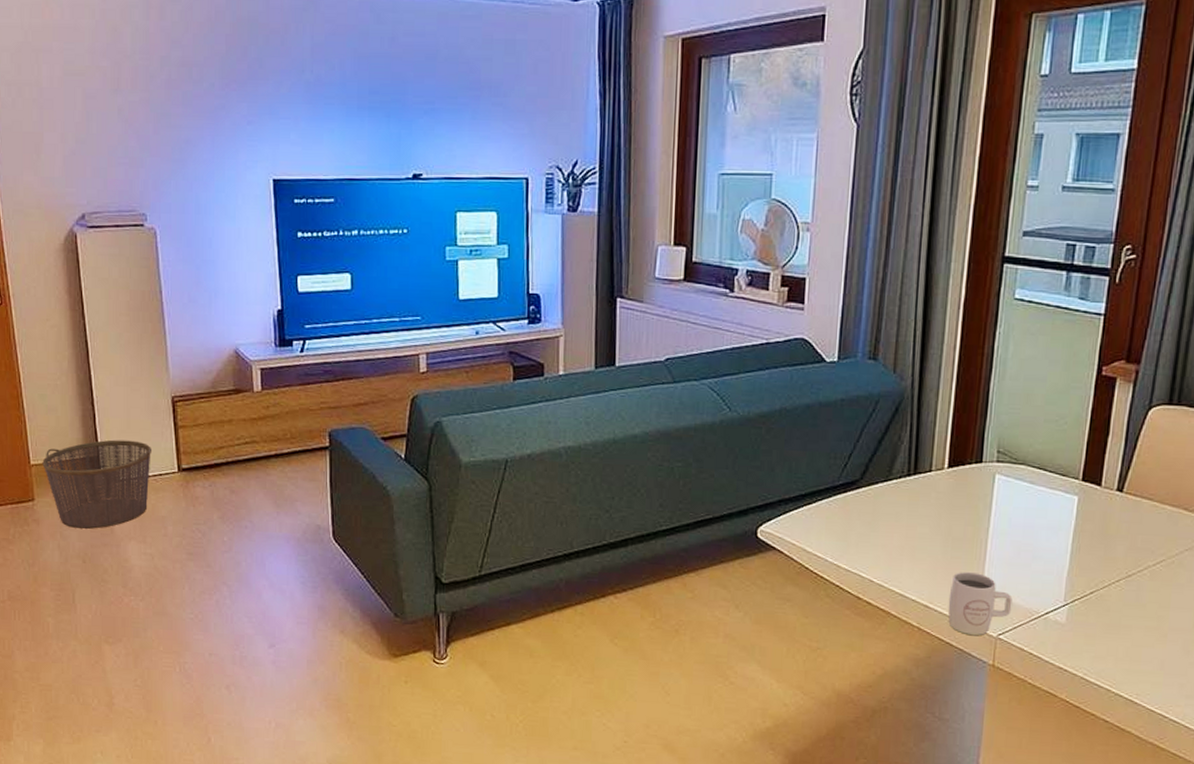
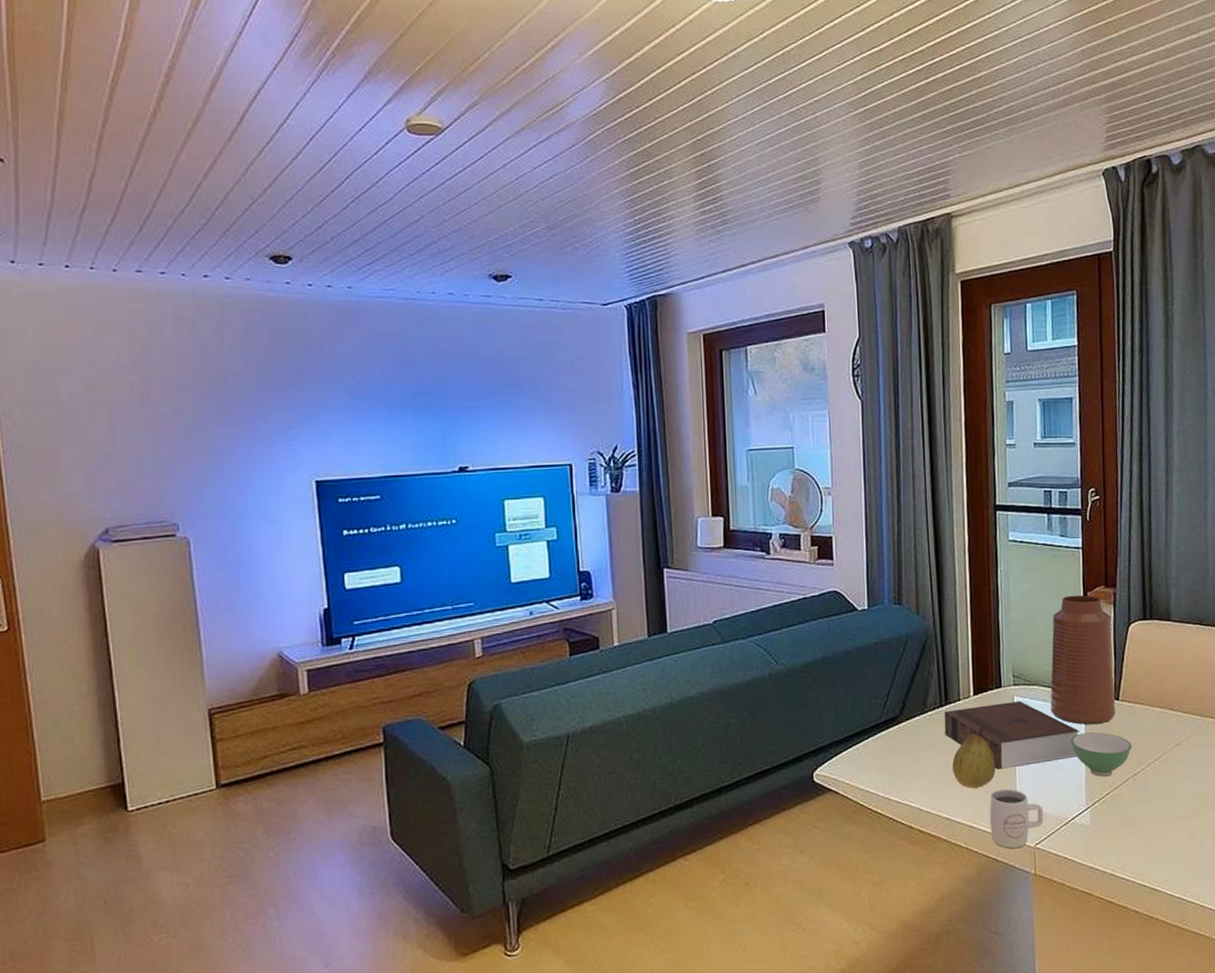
basket: present [42,439,151,529] -> none [55,760,185,866]
book: none [909,479,1069,551] -> present [944,700,1080,769]
fruit: none [913,501,964,567] -> present [952,725,996,788]
vase: none [1037,368,1129,516] -> present [1050,595,1116,725]
bowl: none [1056,523,1131,574] -> present [1071,732,1133,777]

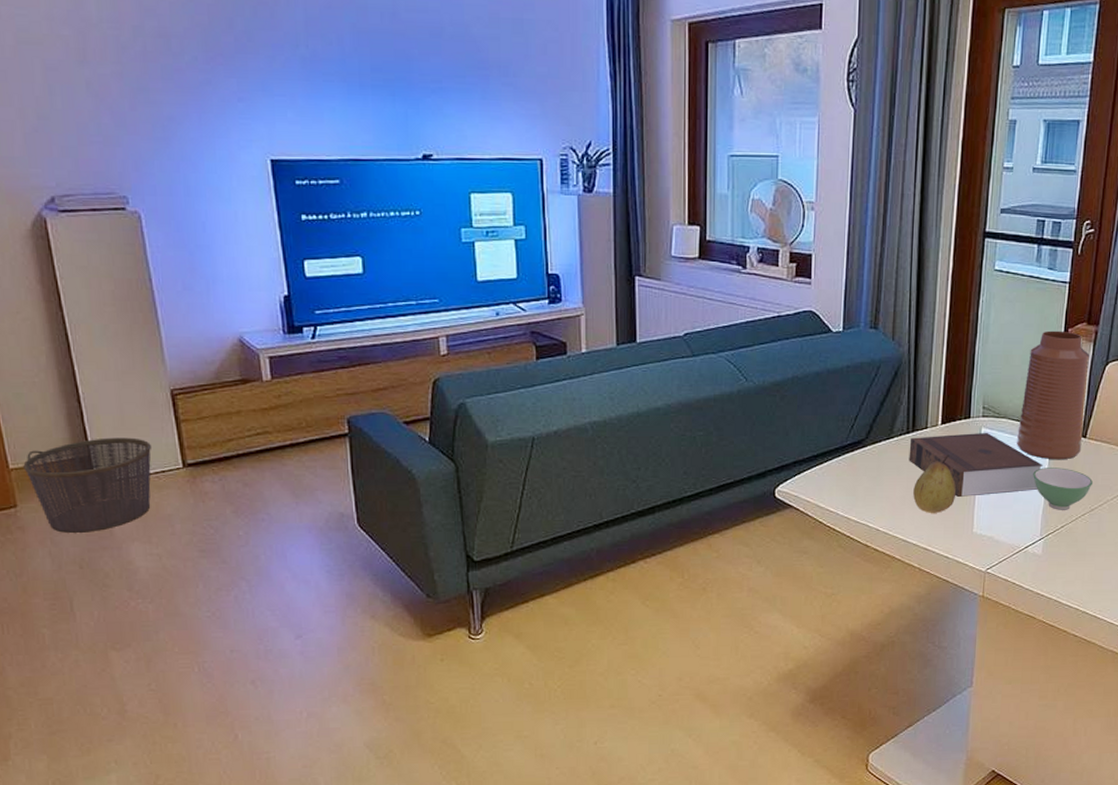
basket: none [55,760,185,866] -> present [23,437,151,533]
mug: present [989,788,1044,849] -> none [944,515,998,572]

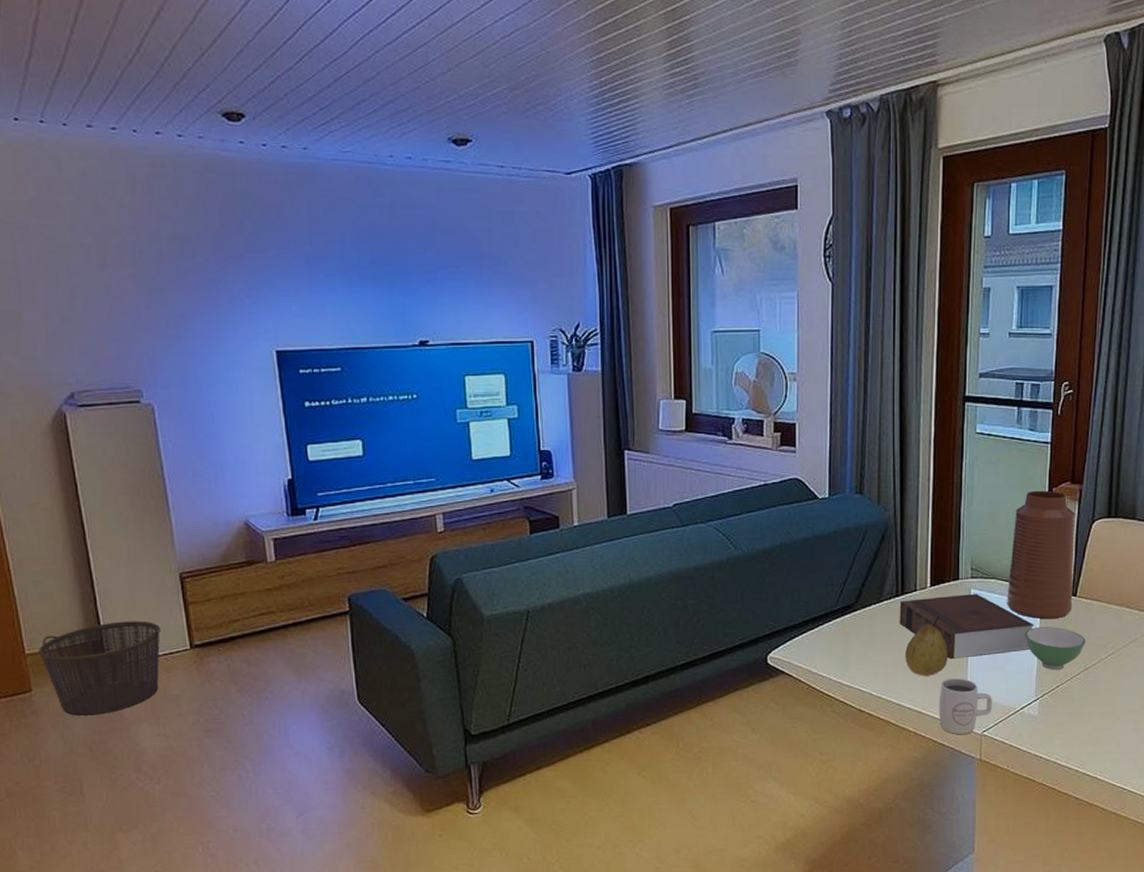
mug: none [944,515,998,572] -> present [938,677,993,735]

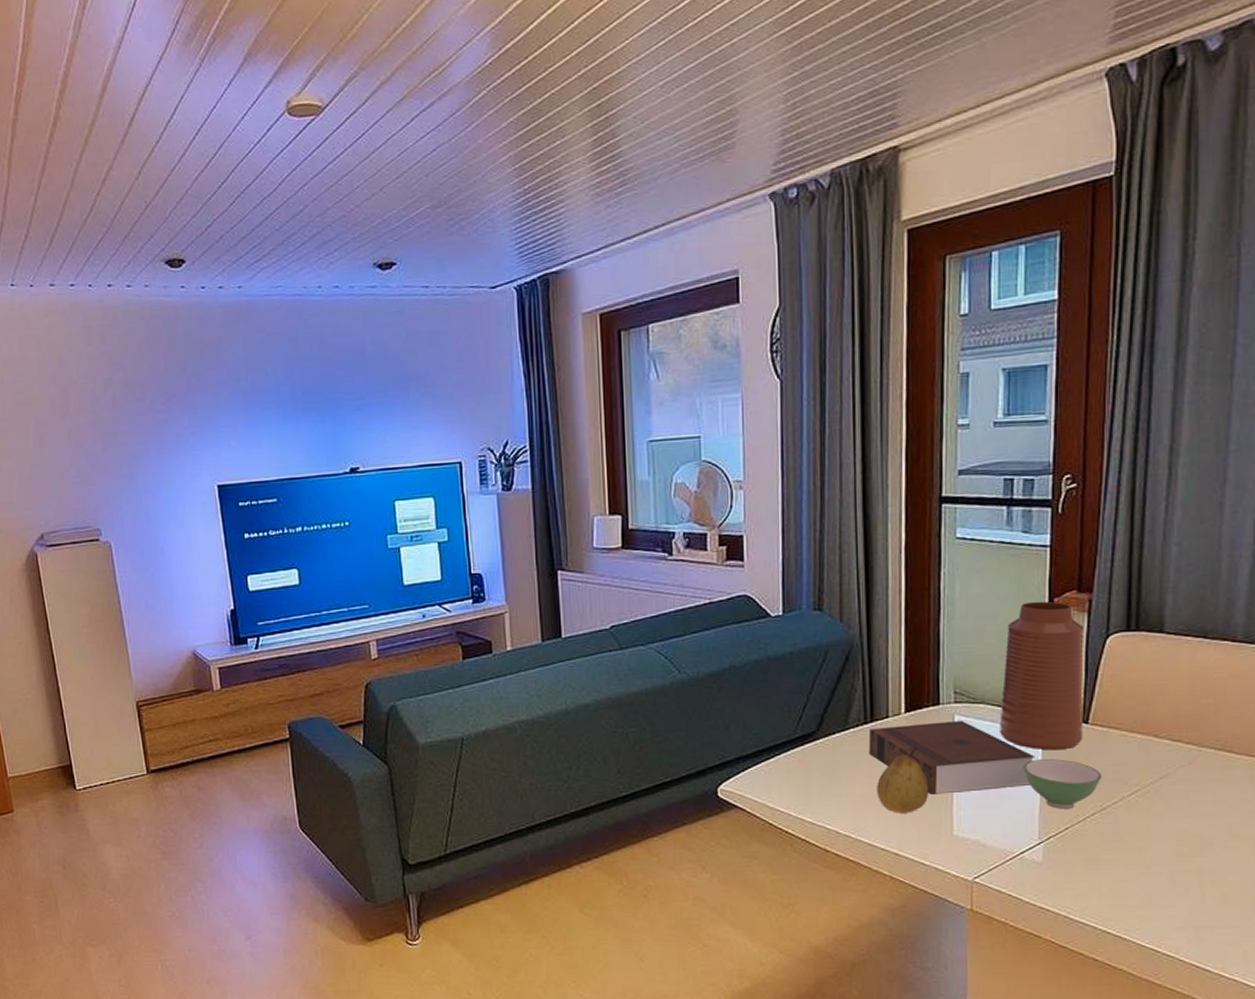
basket: present [38,621,160,716] -> none [18,747,121,835]
mug: present [938,677,993,735] -> none [918,815,985,881]

